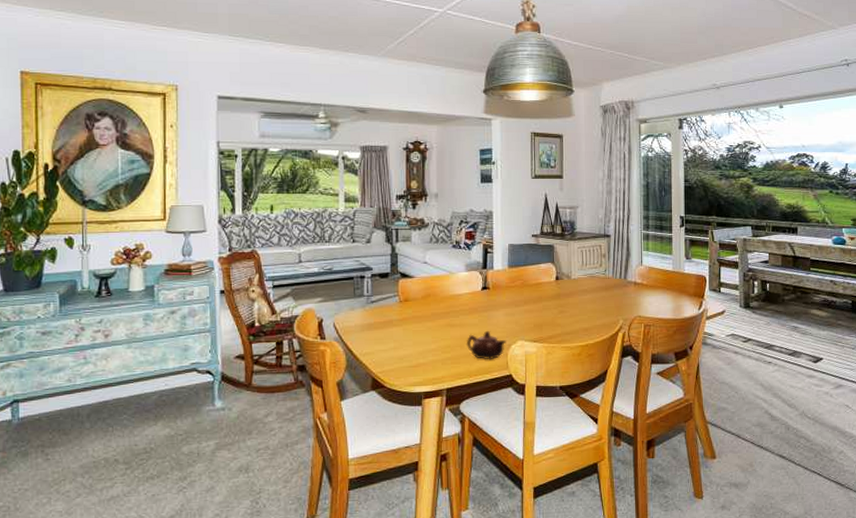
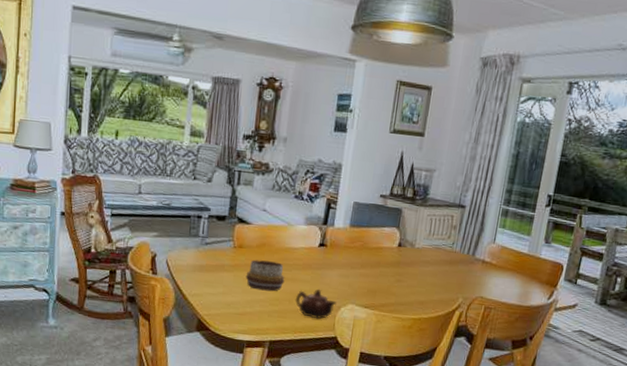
decorative bowl: none [415,310,454,340] -> present [245,259,285,292]

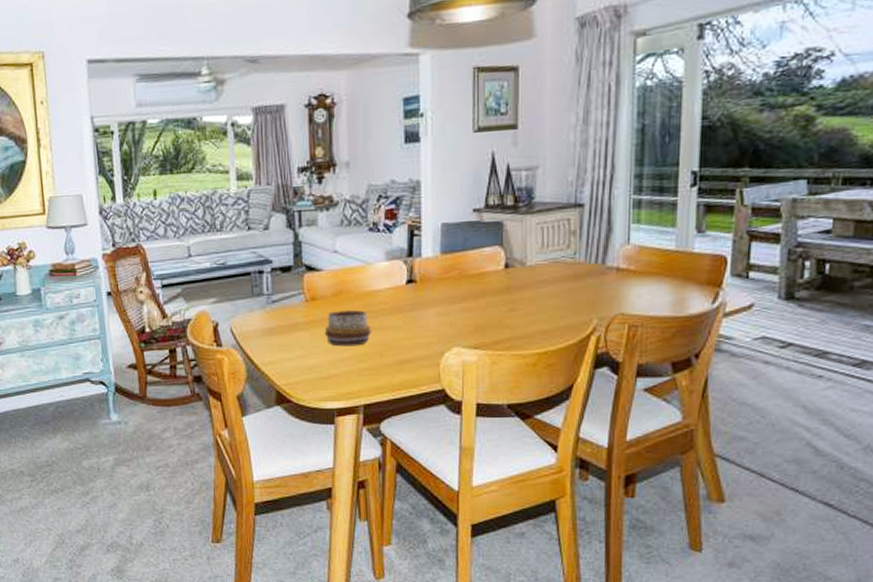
teapot: present [294,288,337,320] -> none [387,334,438,371]

